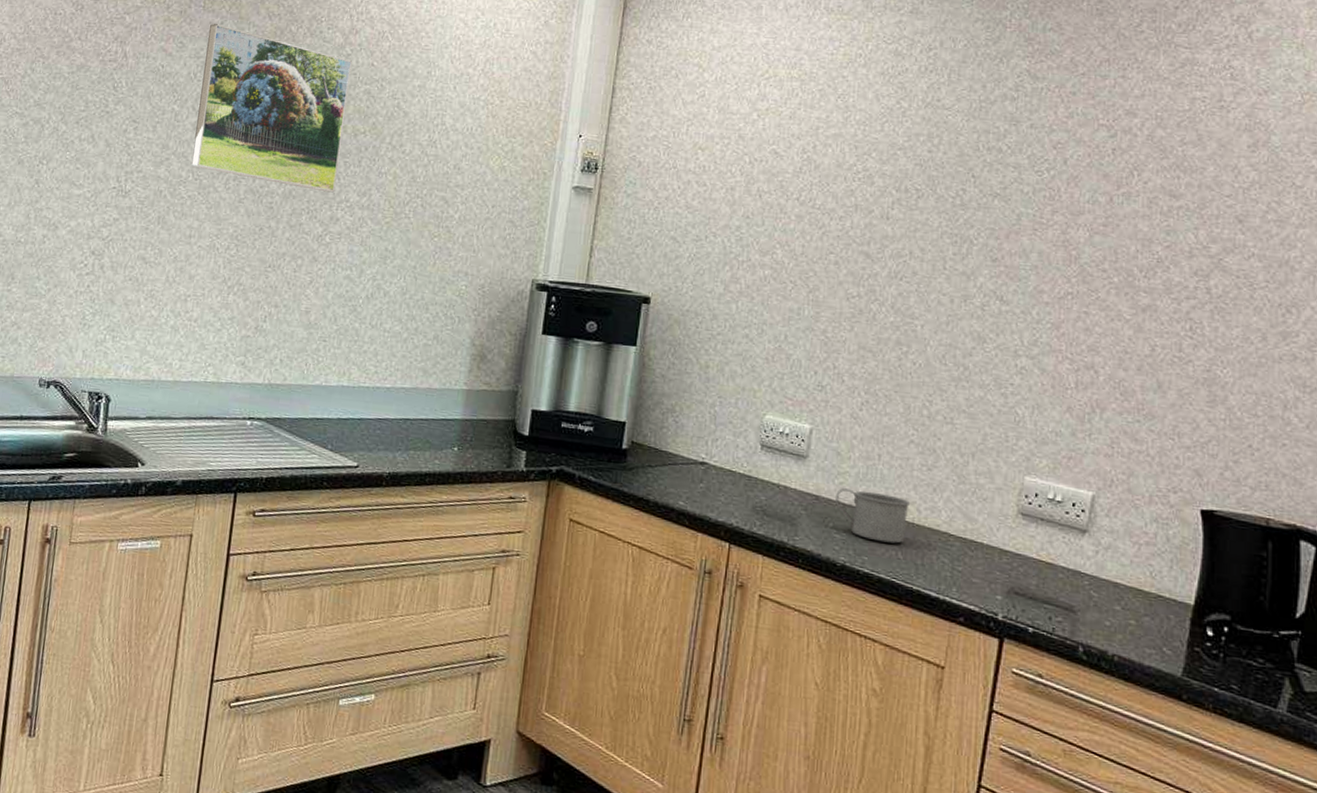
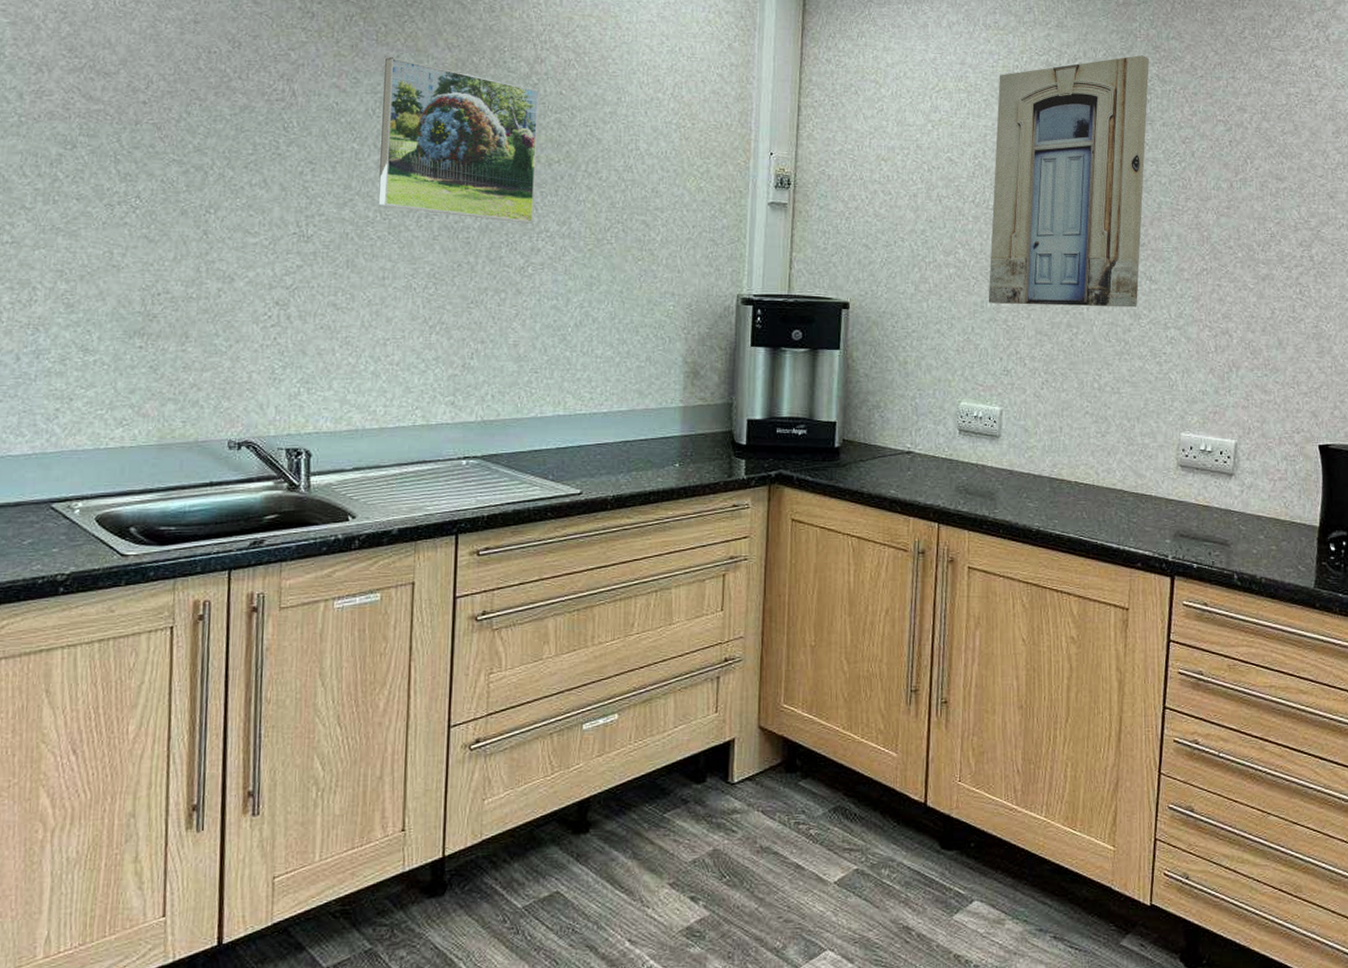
wall art: none [806,47,1020,330] -> present [988,55,1150,308]
mug: present [836,488,911,544] -> none [1027,461,1090,505]

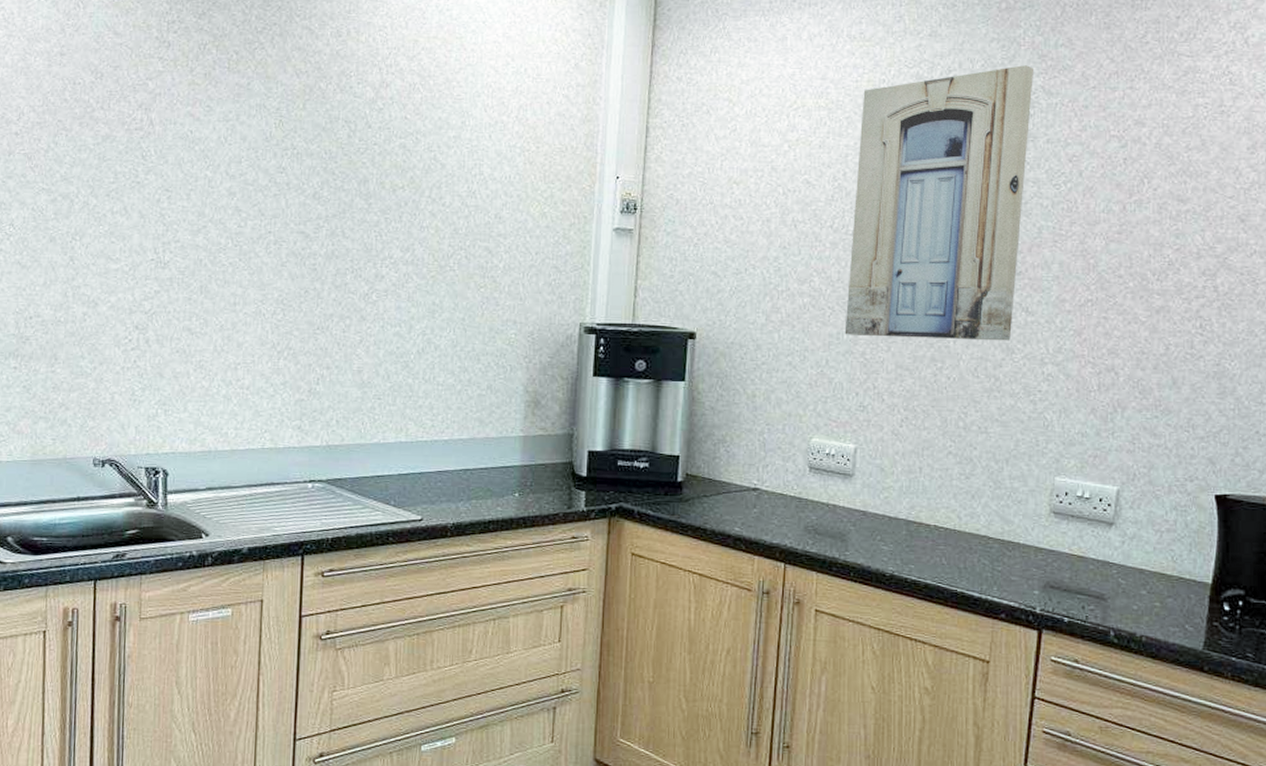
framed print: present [378,56,539,224] -> none [230,84,384,250]

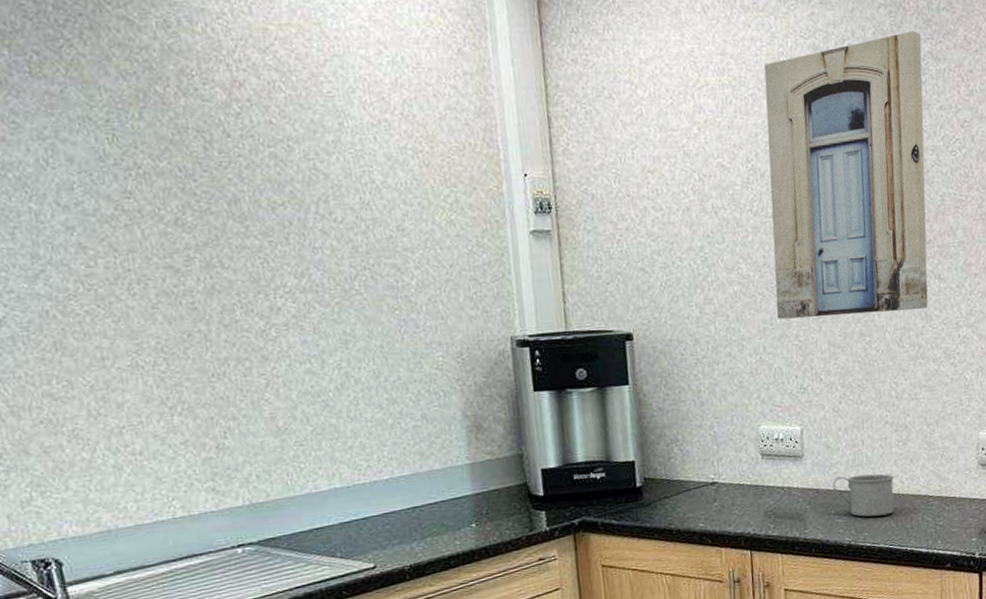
mug: none [882,502,952,550] -> present [832,473,895,517]

